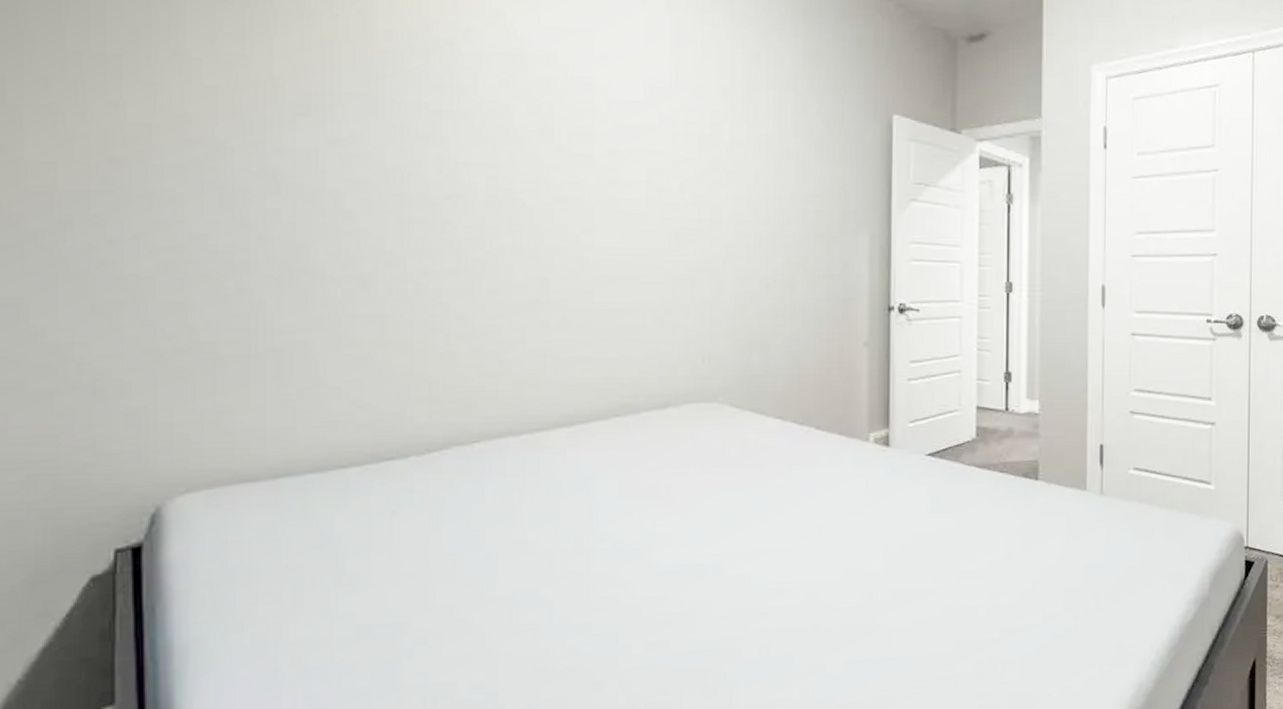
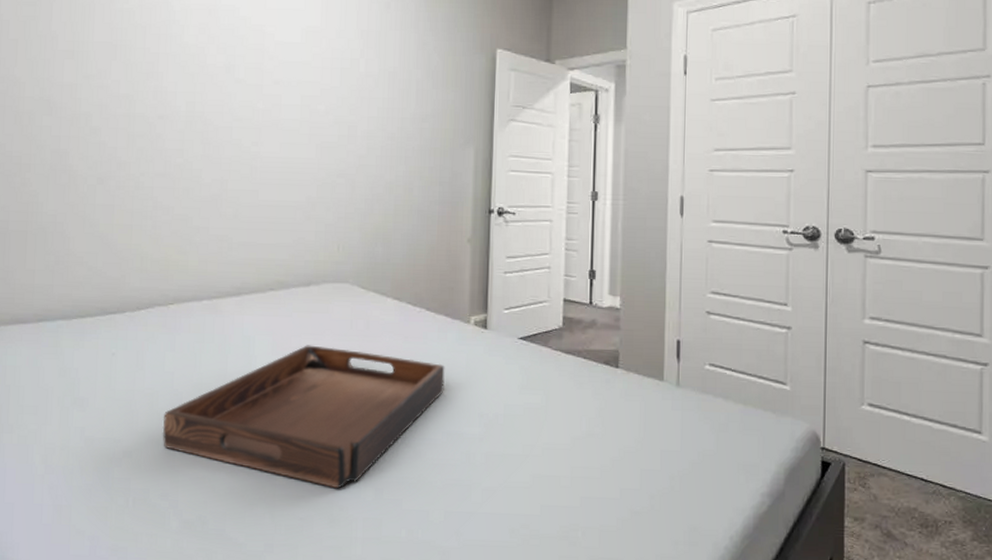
serving tray: none [471,481,841,652] -> present [162,345,445,489]

